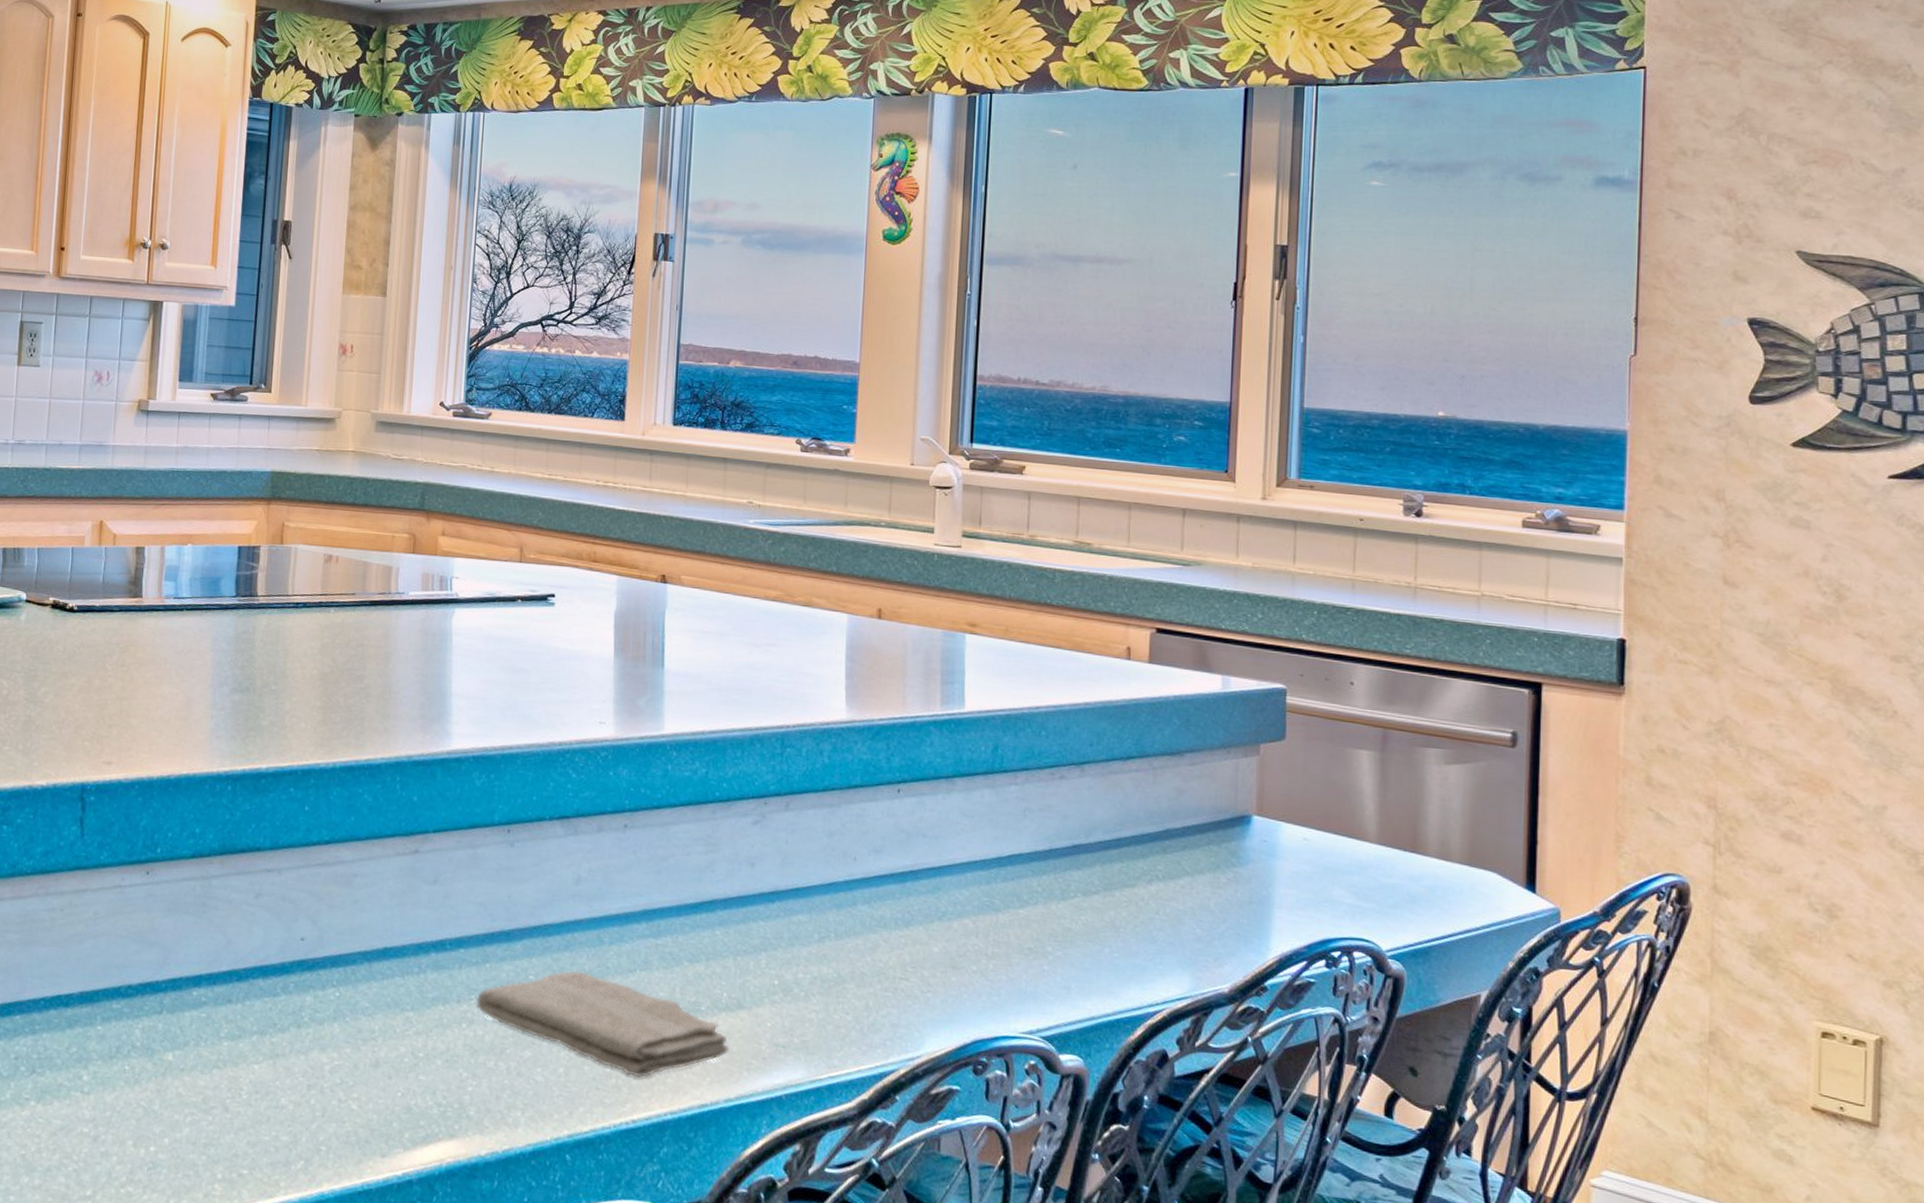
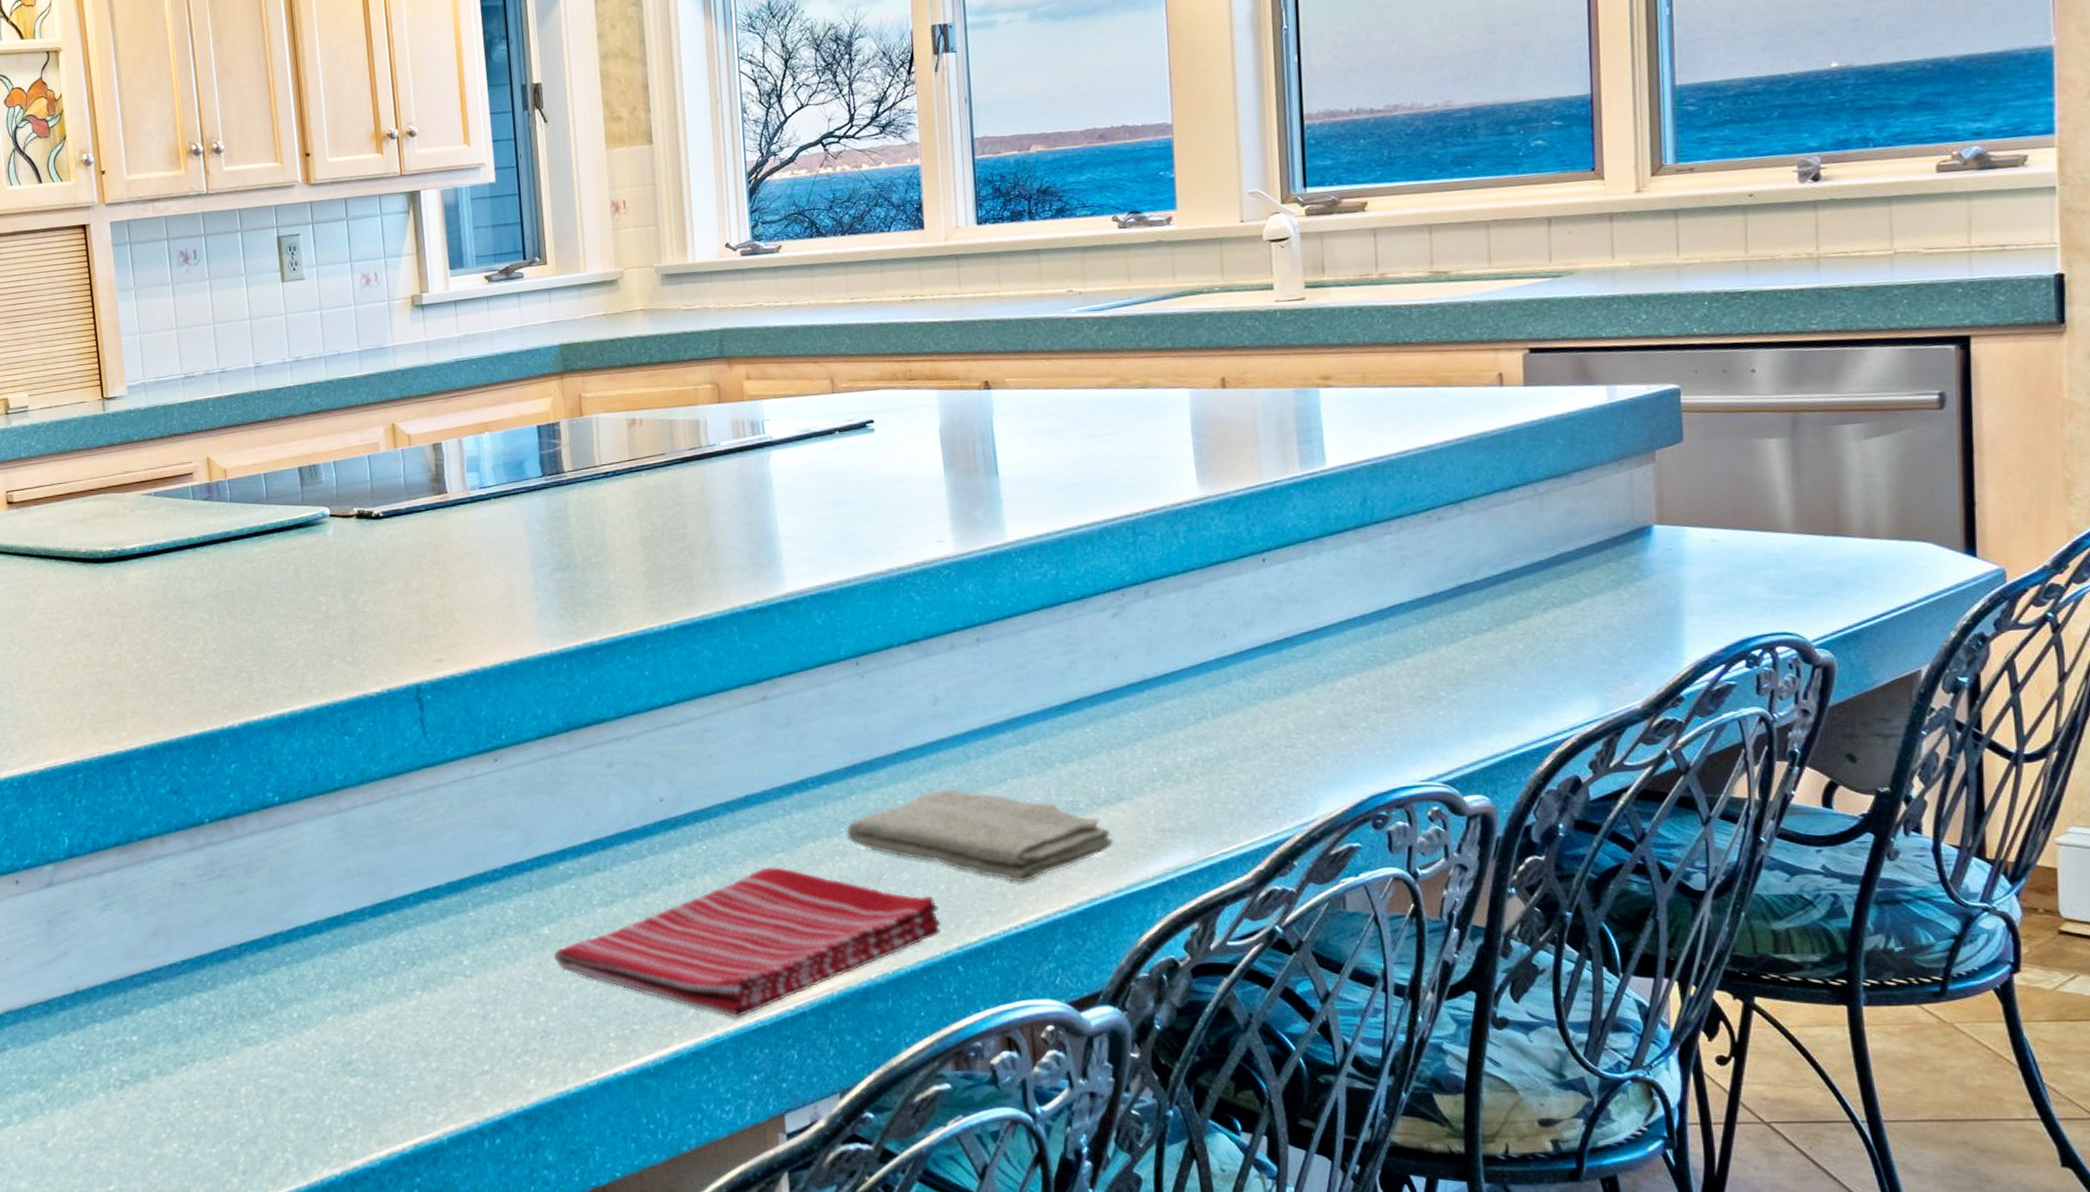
dish towel: none [174,1024,555,1178] -> present [554,867,941,1019]

